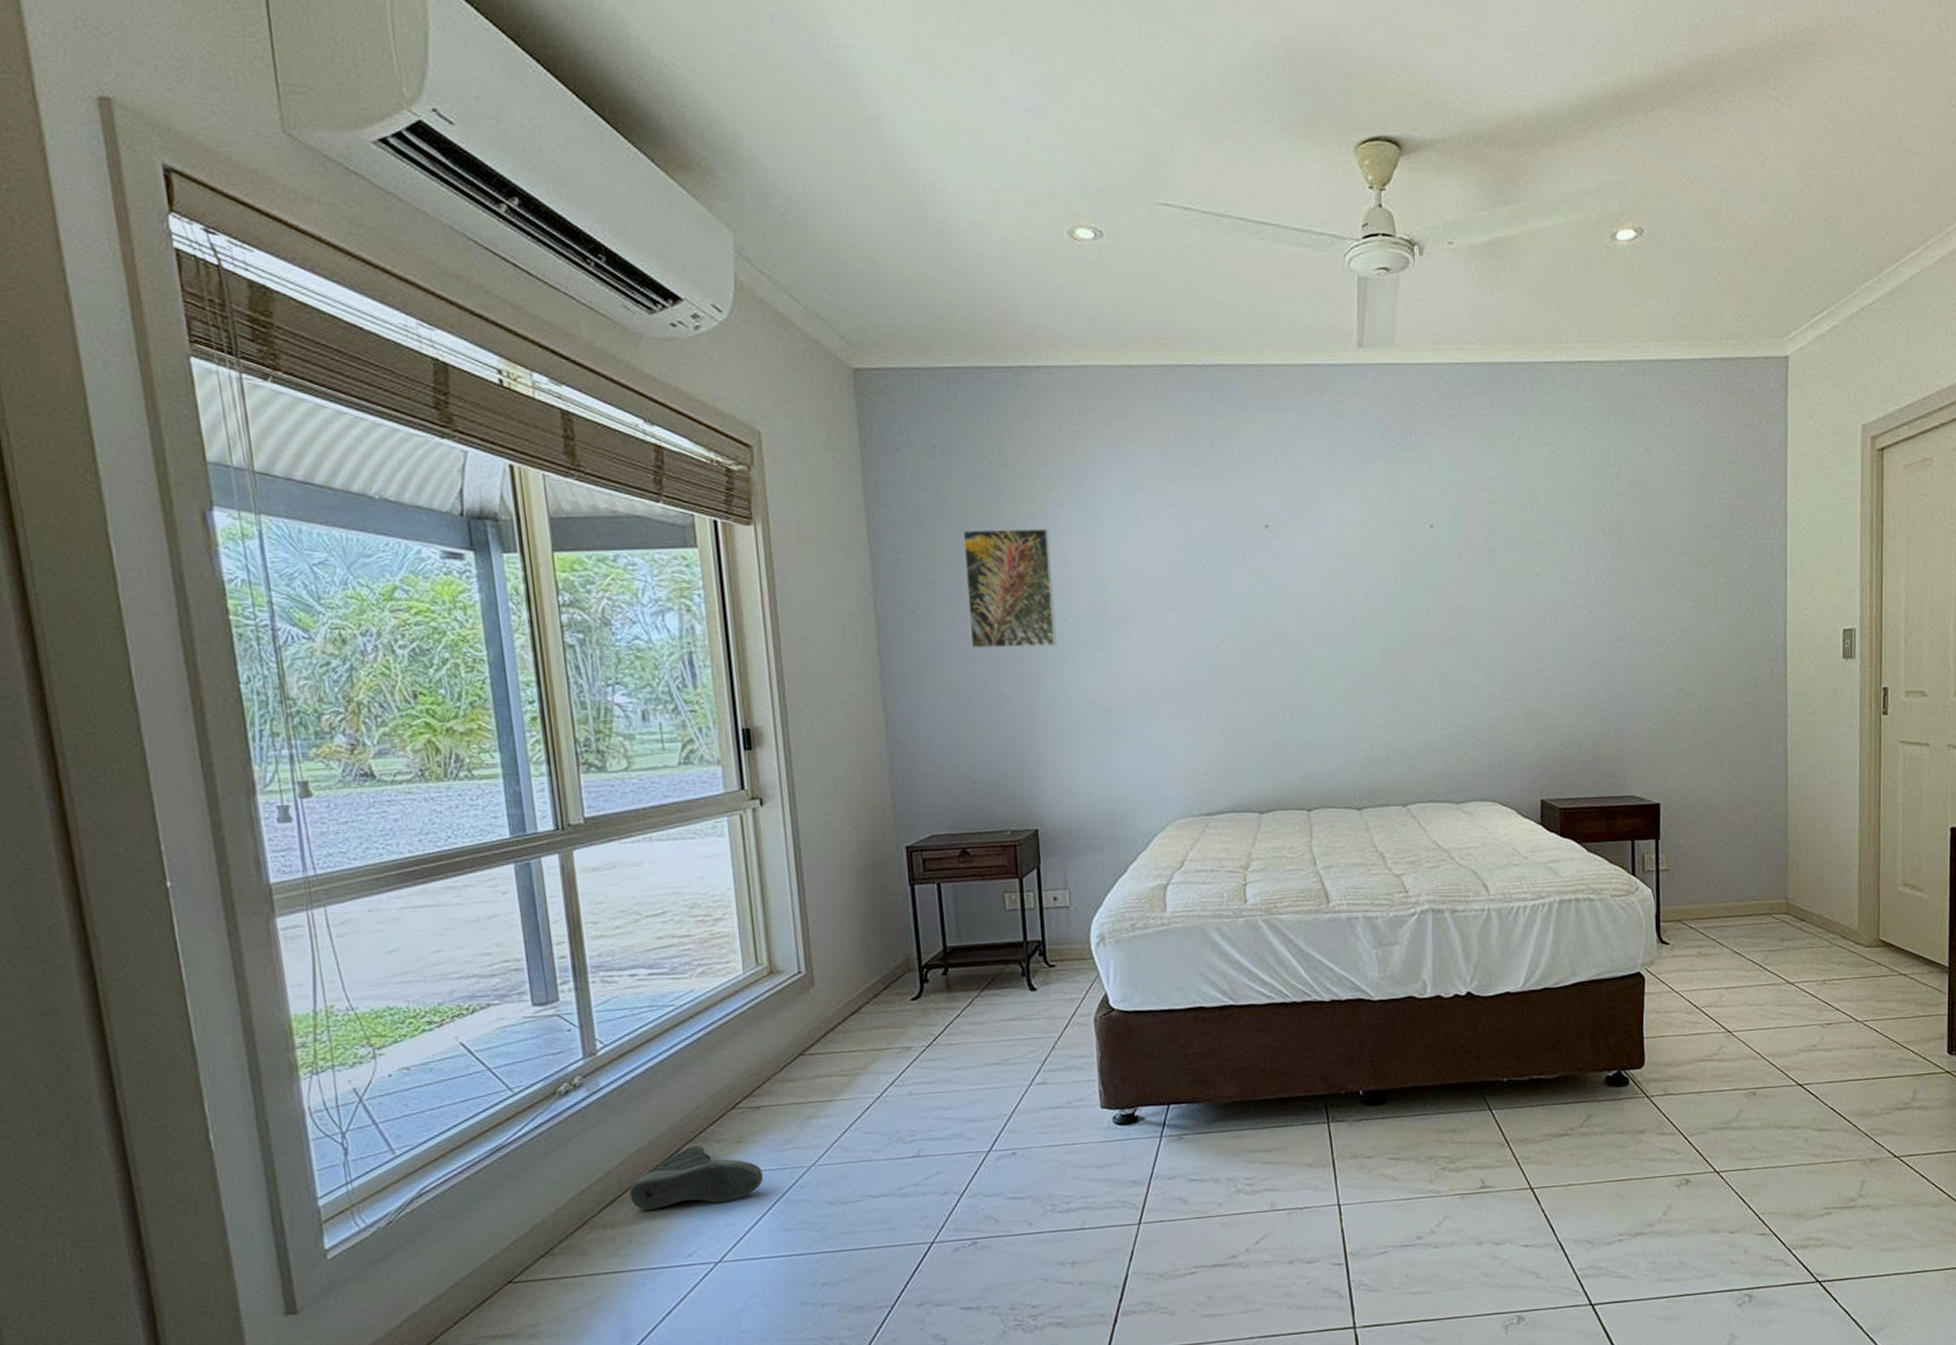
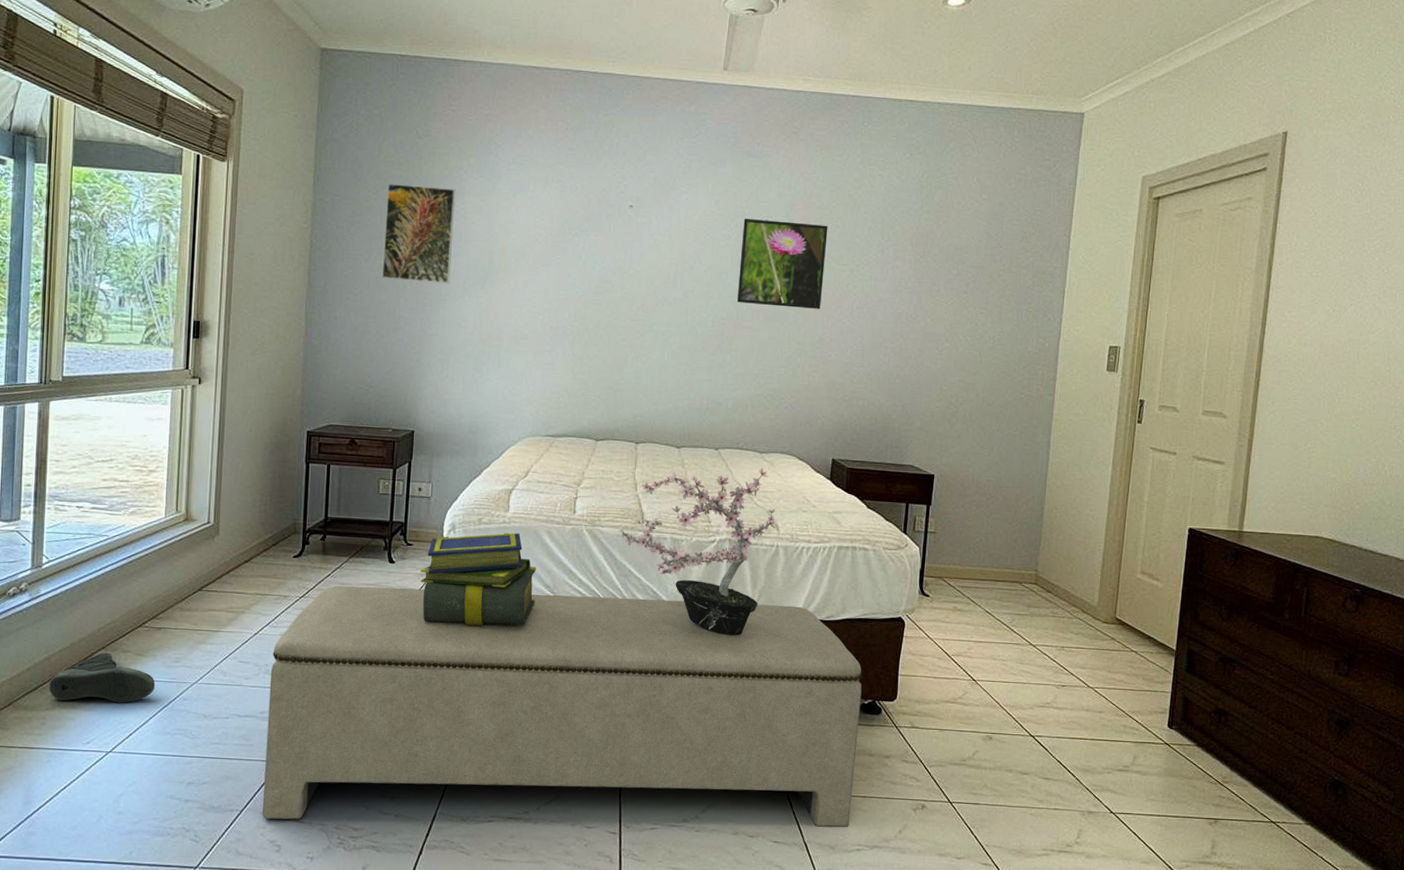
bench: none [903,975,1607,1312] -> present [262,585,862,828]
stack of books: none [1068,935,1213,1054] -> present [420,532,537,626]
potted plant: none [1301,821,1484,1020] -> present [619,468,776,636]
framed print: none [1404,523,1507,629] -> present [737,219,828,309]

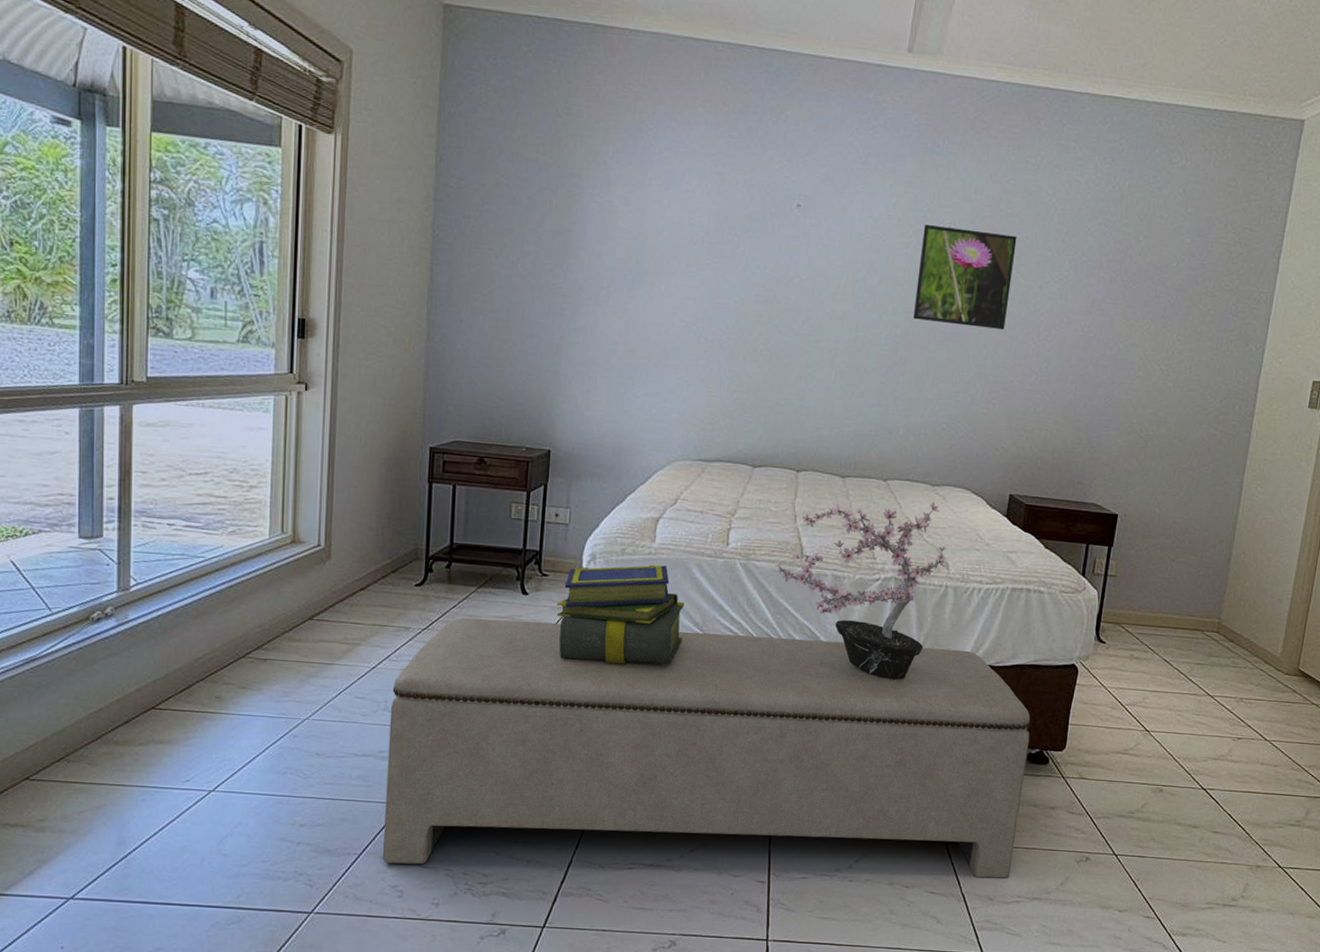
sneaker: present [49,652,155,703] -> none [142,684,261,739]
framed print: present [381,182,456,284] -> none [514,167,600,287]

